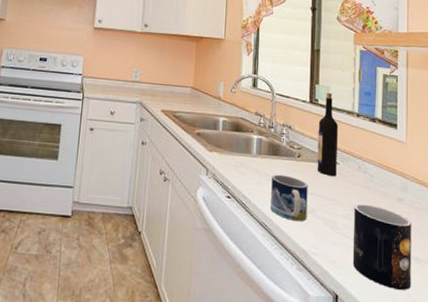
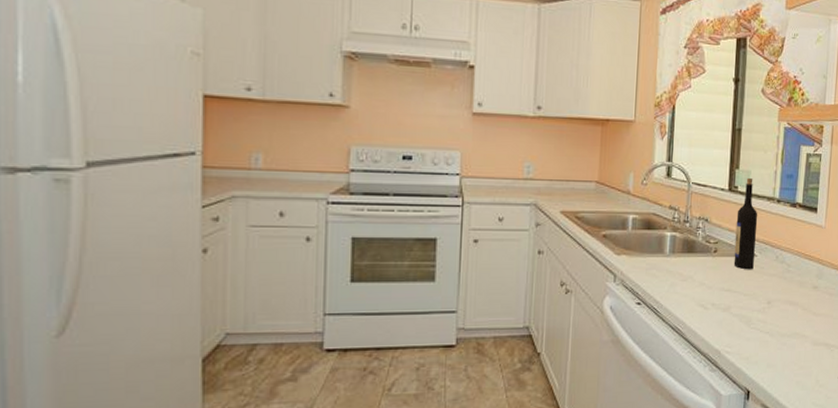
mug: present [271,174,308,221] -> none [684,273,724,321]
mug: present [352,203,412,290] -> none [765,295,825,377]

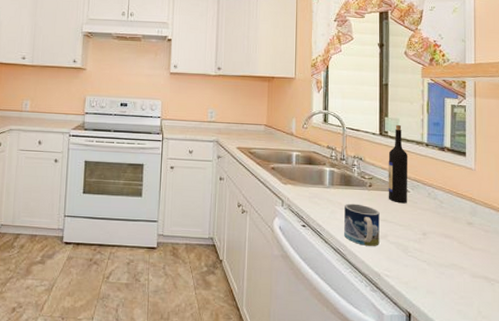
mug: none [684,273,724,321] -> present [344,203,380,246]

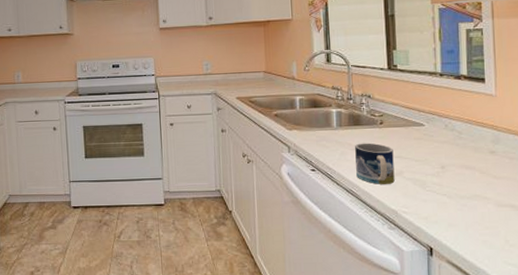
wine bottle: present [388,124,408,204] -> none [399,56,422,139]

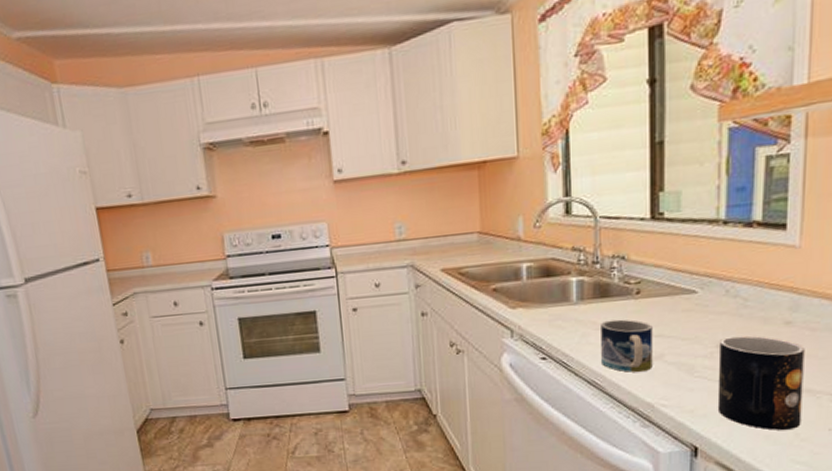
mug: none [443,160,509,237] -> present [717,335,805,430]

